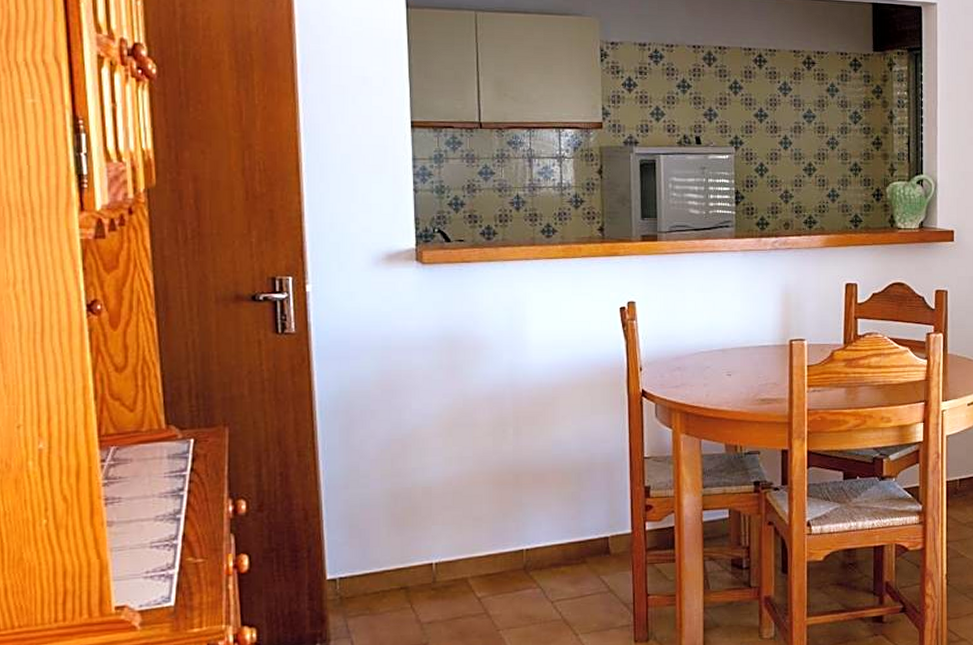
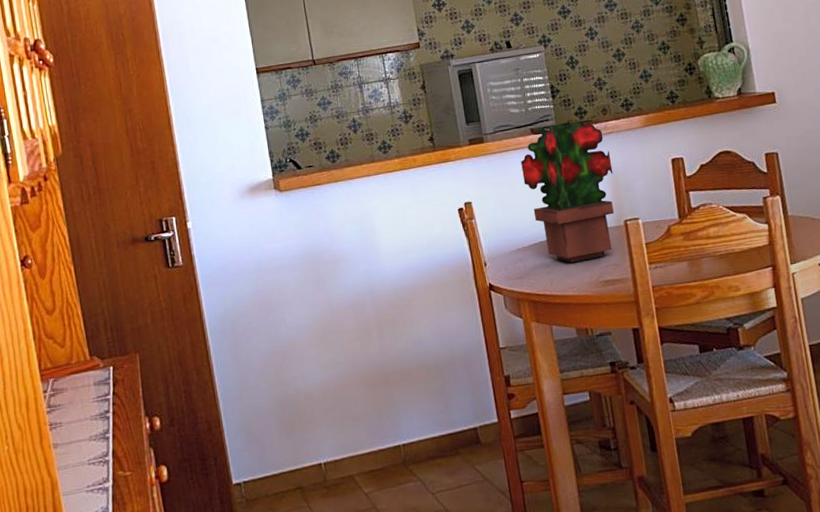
potted plant: none [693,231,786,377] -> present [521,119,614,263]

